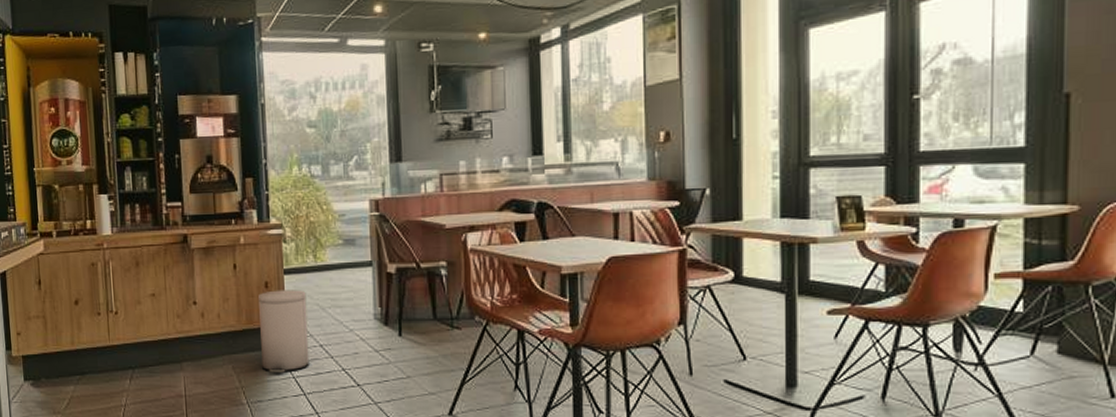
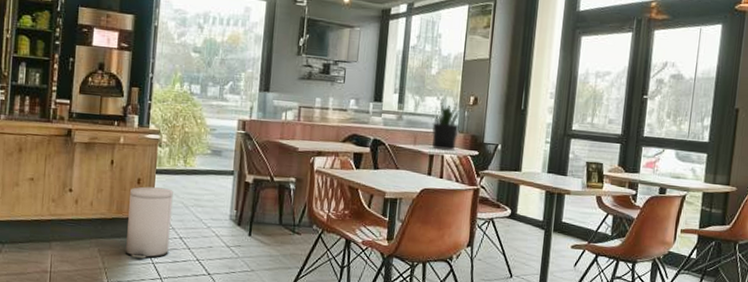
planter: none [612,142,649,206] -> present [432,100,460,151]

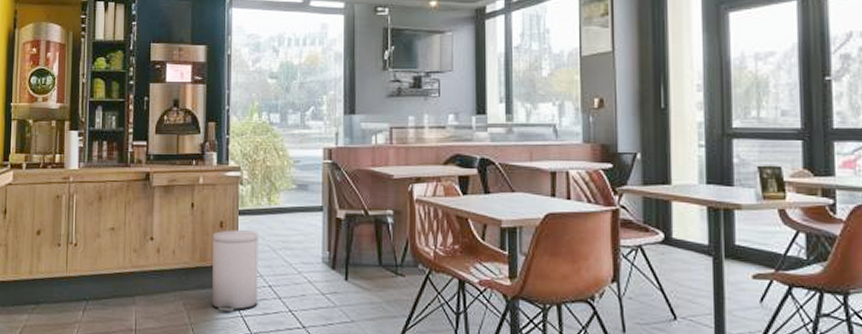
planter: present [432,100,460,151] -> none [550,106,584,166]

